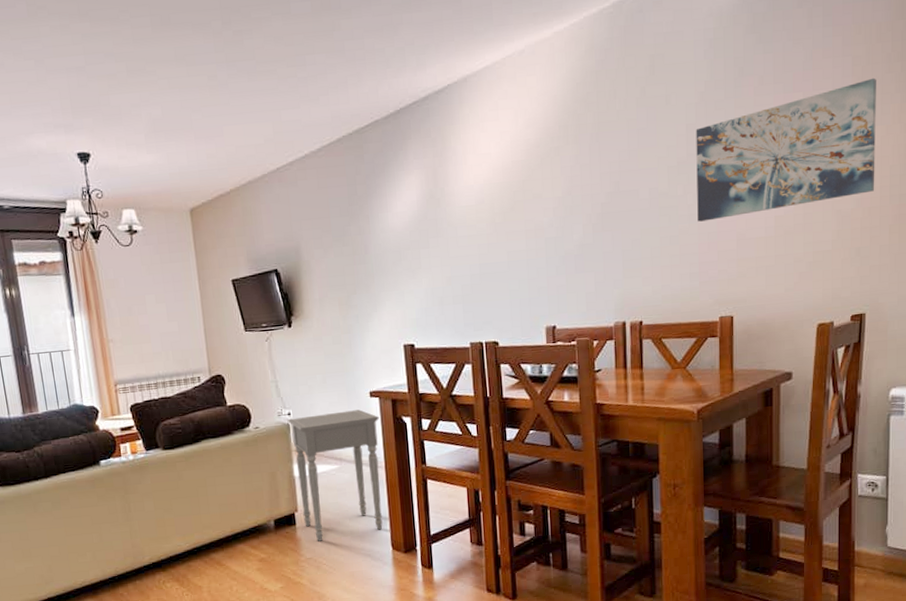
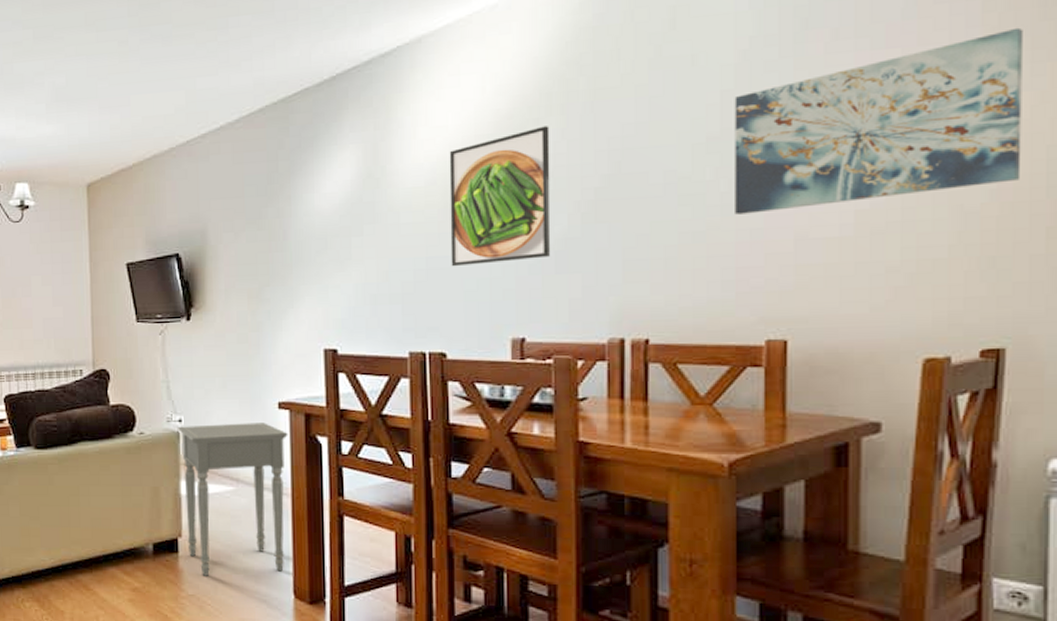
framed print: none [493,153,572,271] -> present [449,126,551,267]

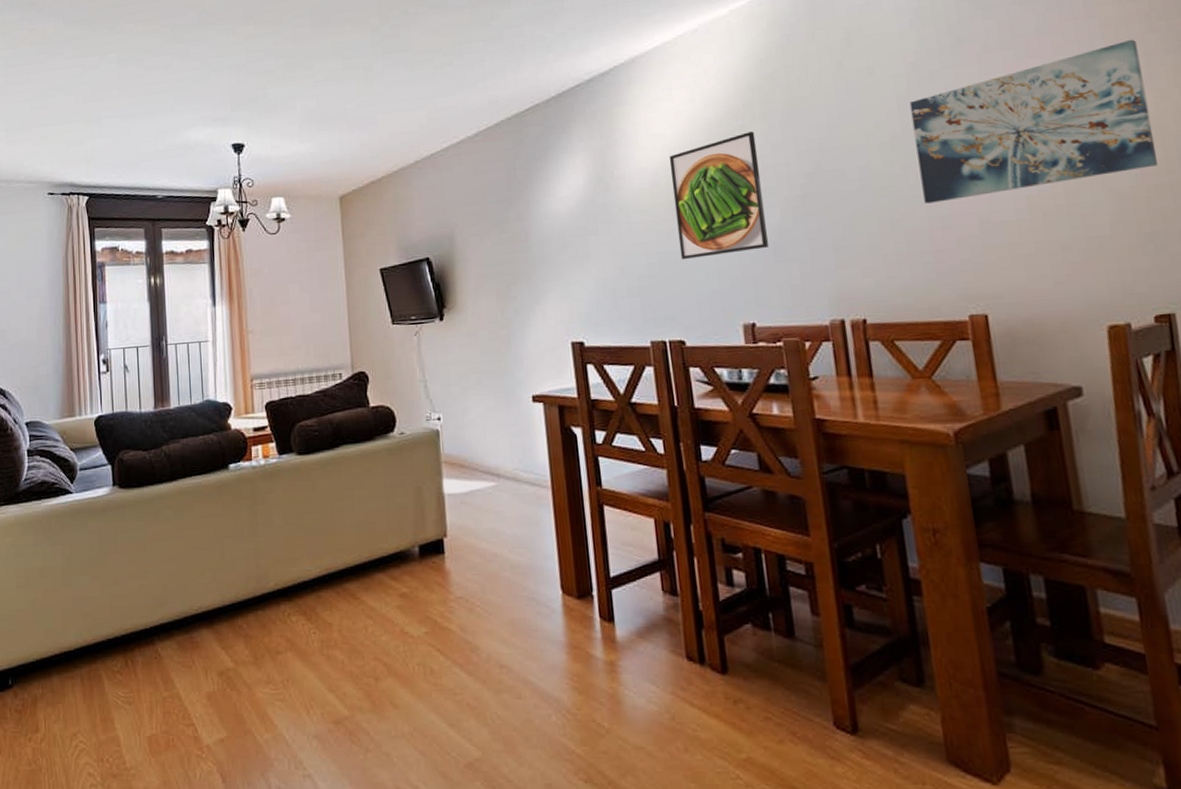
side table: present [177,423,288,576] -> none [436,416,550,576]

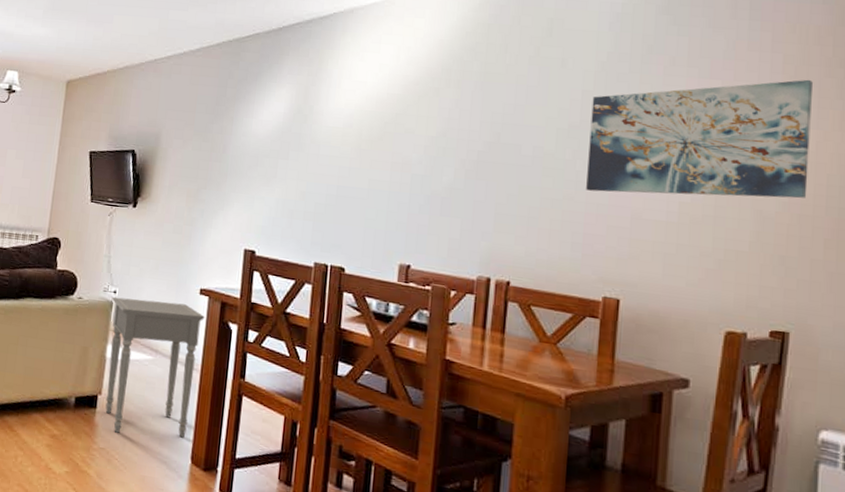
side table: none [436,416,550,576] -> present [105,296,205,438]
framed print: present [669,131,769,260] -> none [357,95,447,202]

